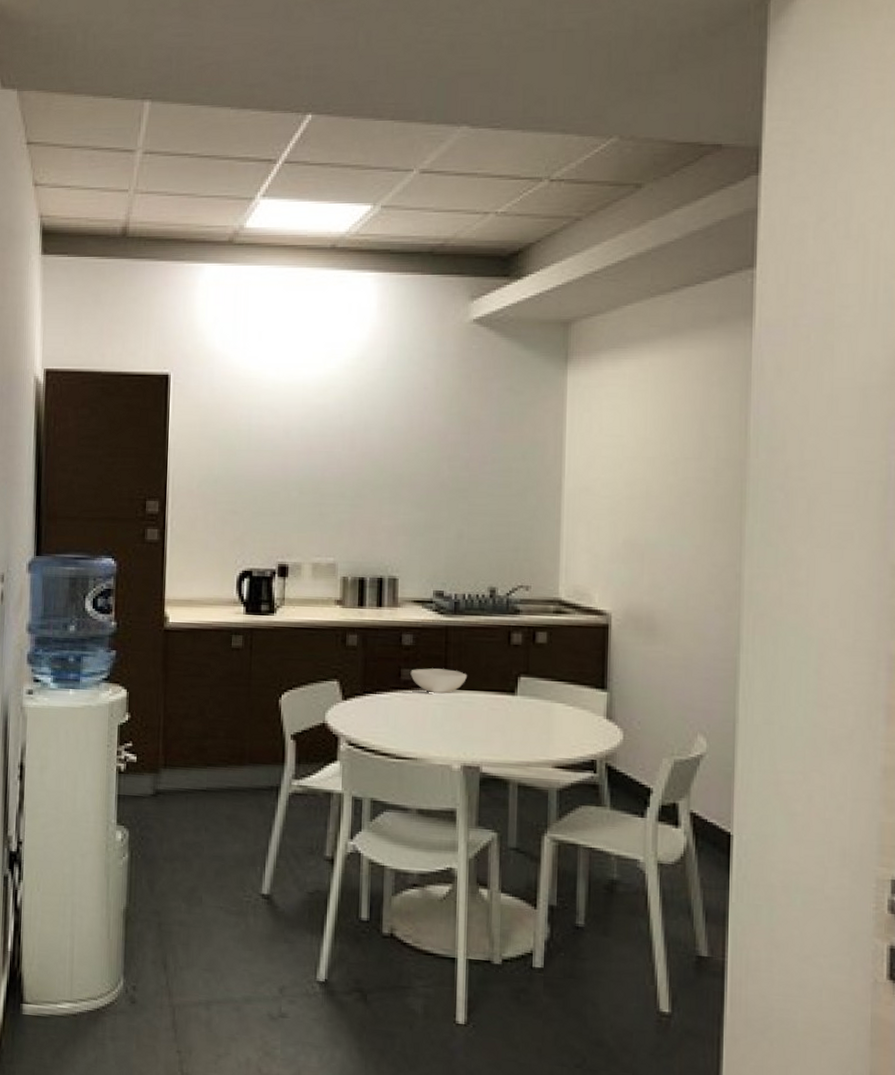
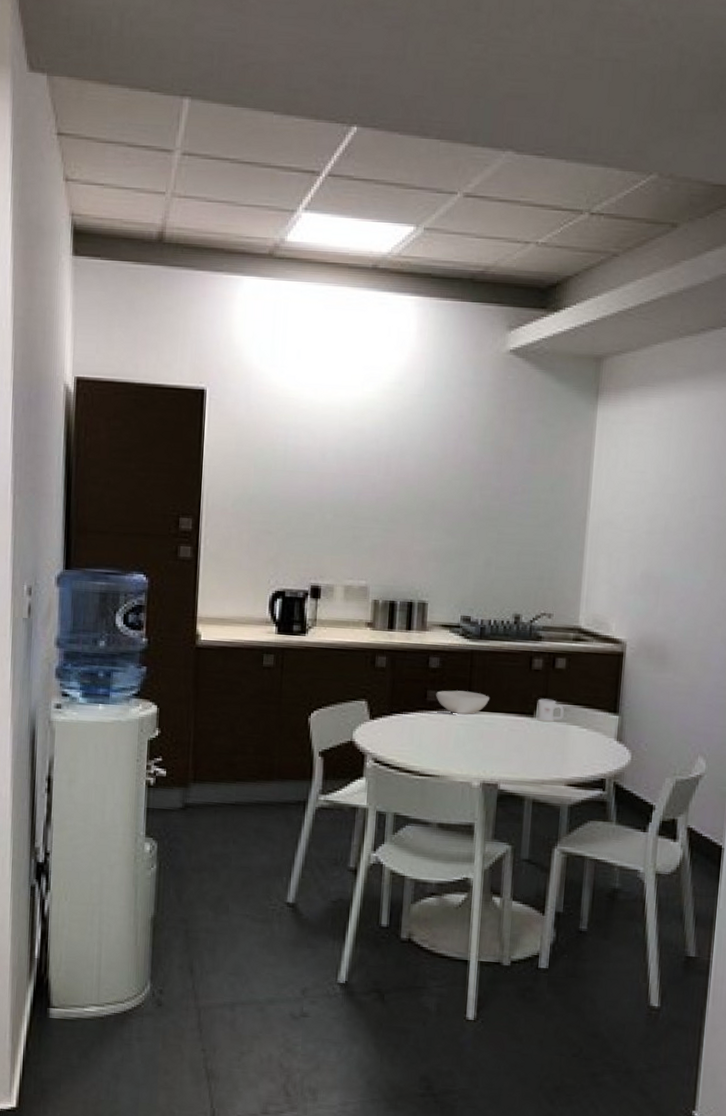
mug: none [519,675,548,701] -> present [537,698,565,723]

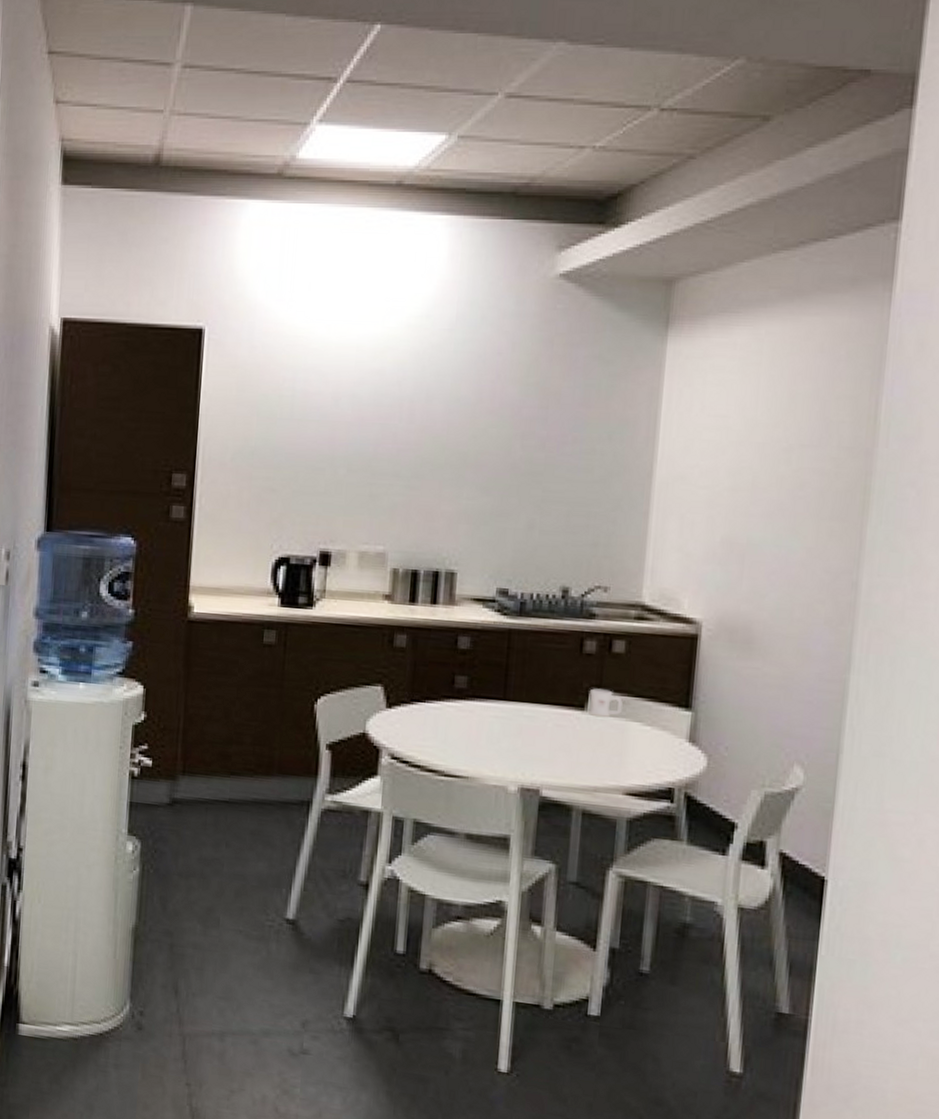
bowl: present [436,690,489,715] -> none [465,676,530,706]

